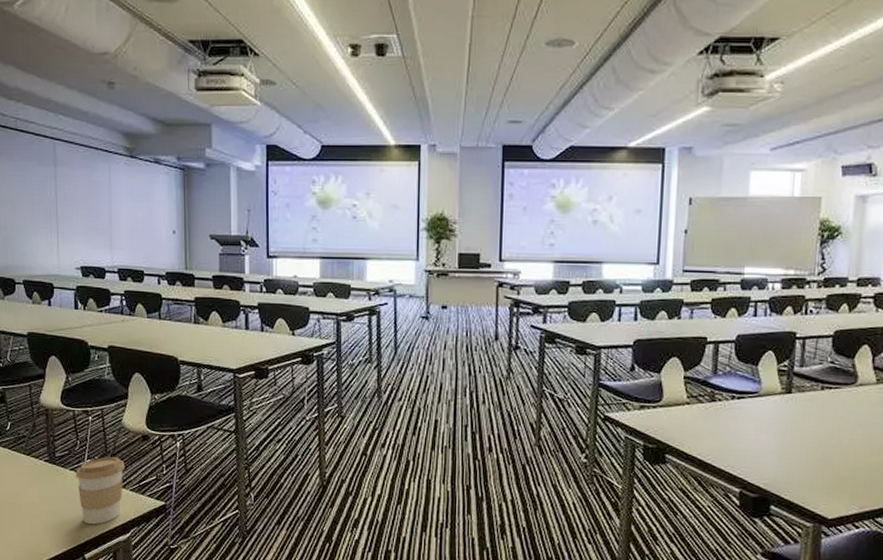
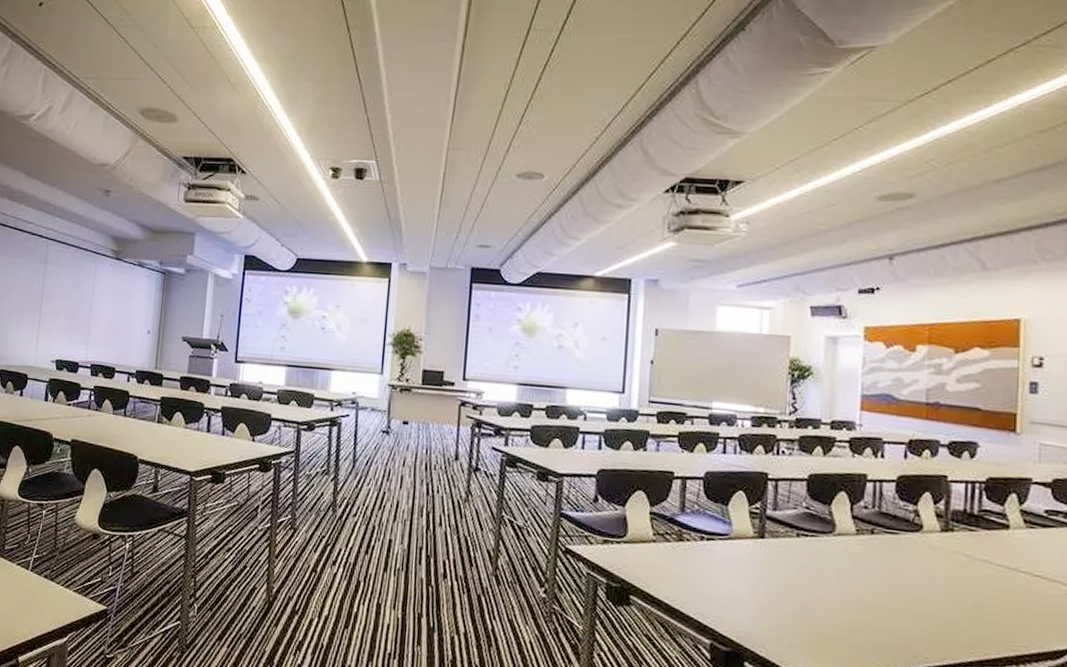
coffee cup: present [76,457,125,525] -> none [21,554,72,626]

